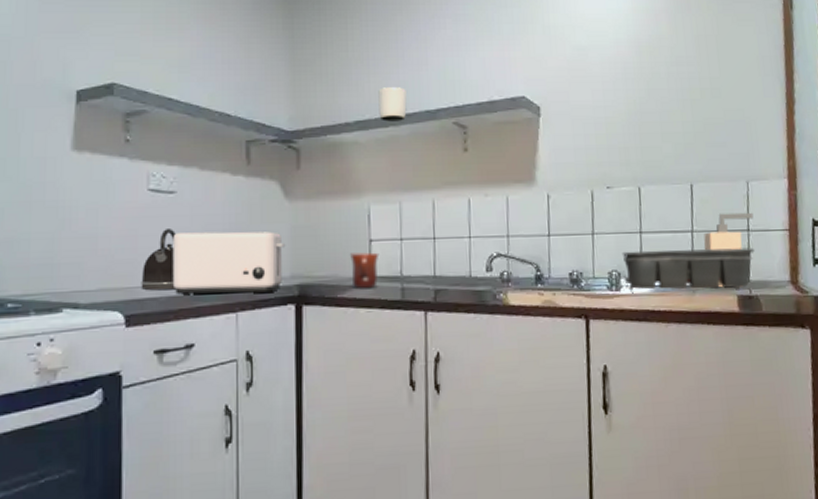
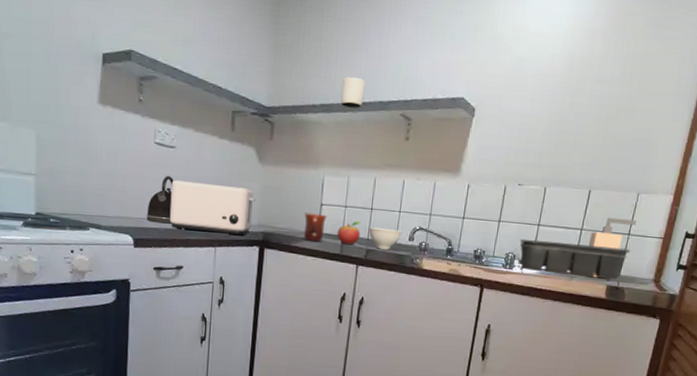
fruit: none [394,255,425,287] -> present [337,221,362,246]
bowl: none [433,260,477,287] -> present [368,227,403,250]

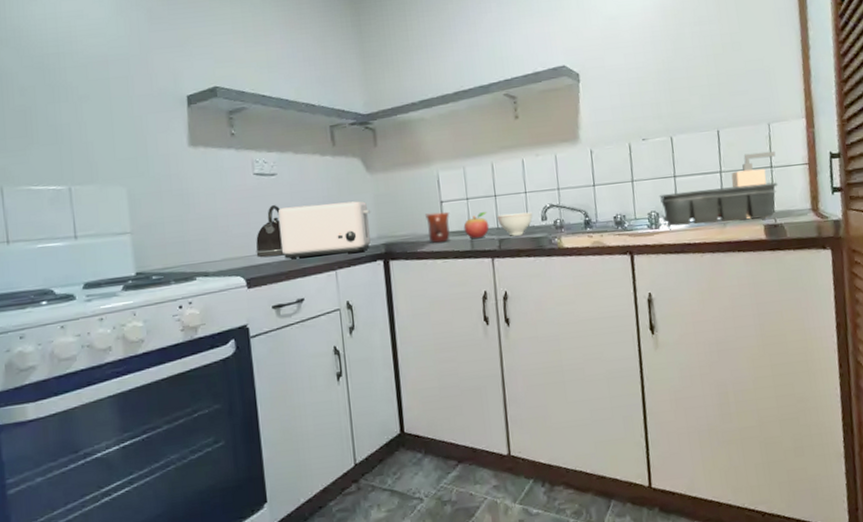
mug: present [340,77,367,109] -> none [437,67,464,99]

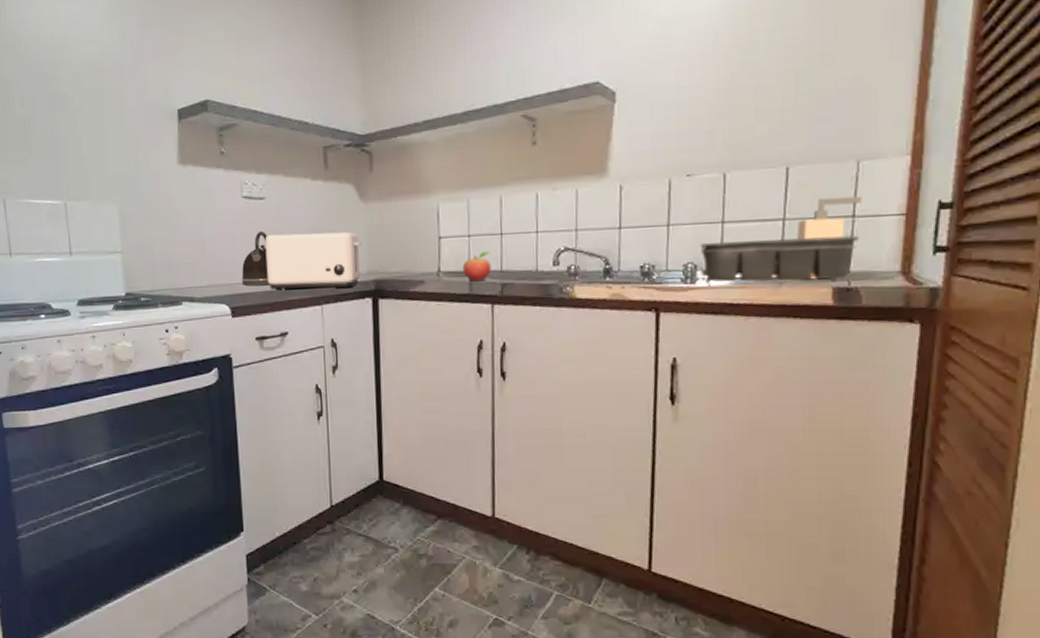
mug: present [425,211,450,244] -> none [421,248,449,284]
bowl: present [496,212,533,236] -> none [500,255,544,281]

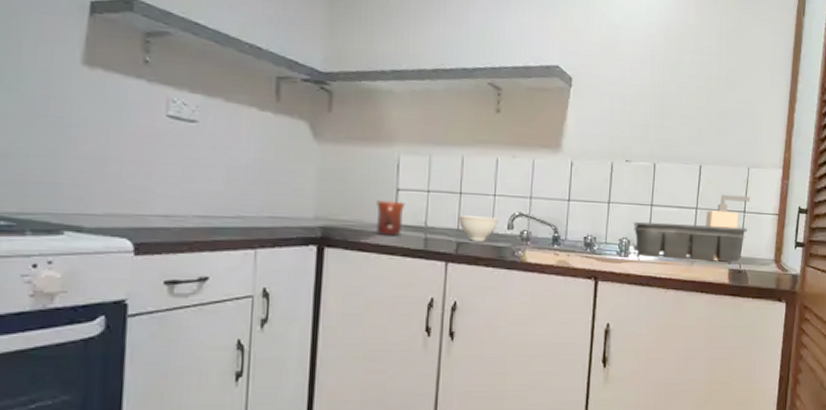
kettle: present [241,231,270,286] -> none [153,158,195,221]
toaster: present [265,232,362,290] -> none [188,164,312,233]
mug: none [421,248,449,284] -> present [376,200,406,236]
fruit: present [462,251,492,282] -> none [419,208,449,238]
bowl: none [500,255,544,281] -> present [458,214,499,241]

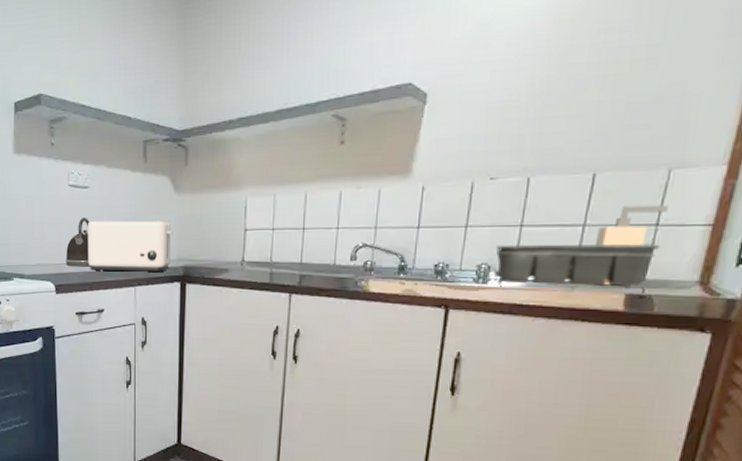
kettle: none [153,158,195,221] -> present [65,218,90,267]
toaster: none [188,164,312,233] -> present [87,220,174,273]
mug: present [376,200,406,236] -> none [227,240,253,272]
bowl: present [458,214,499,241] -> none [301,249,342,273]

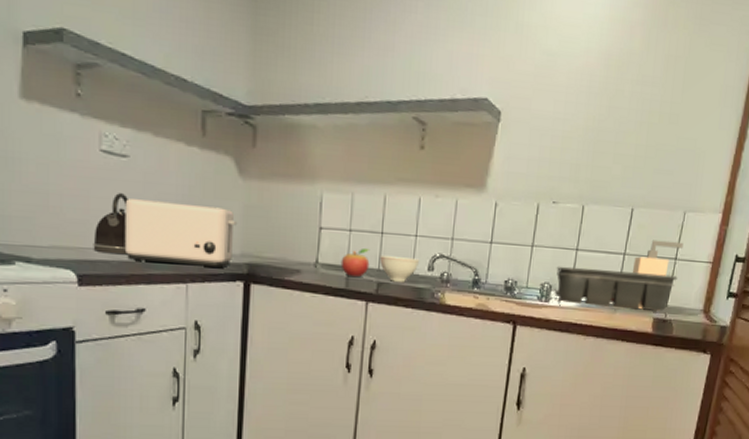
fruit: none [265,244,293,272] -> present [340,247,370,278]
bowl: none [301,249,342,273] -> present [379,254,420,282]

